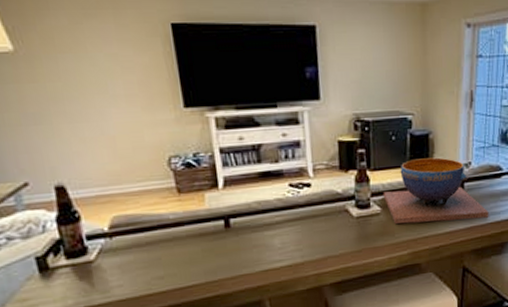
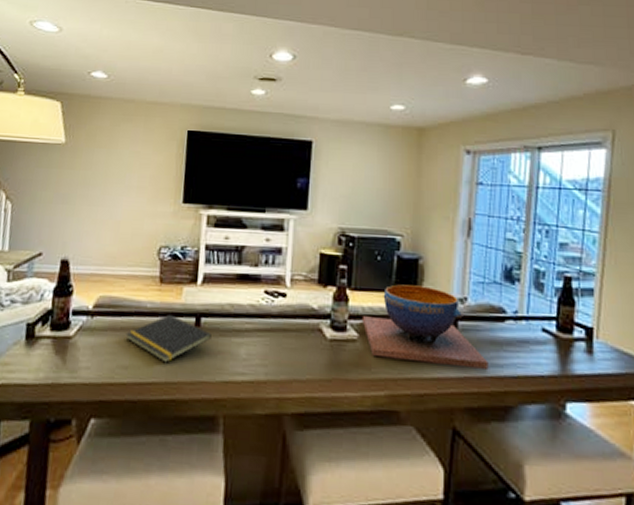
notepad: none [153,220,244,266] -> present [126,313,212,363]

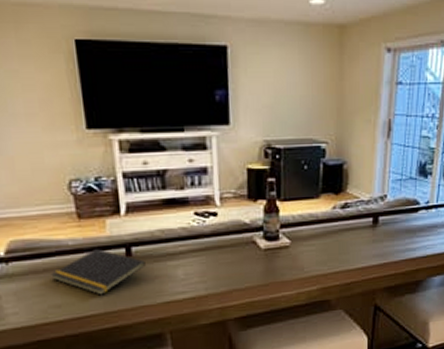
decorative bowl: present [361,284,489,369] -> none [292,189,404,258]

